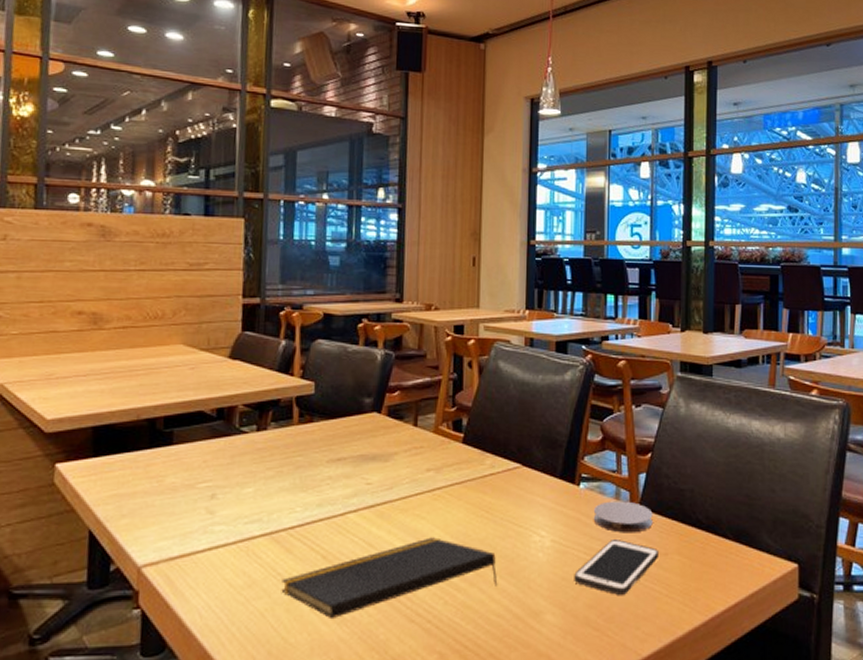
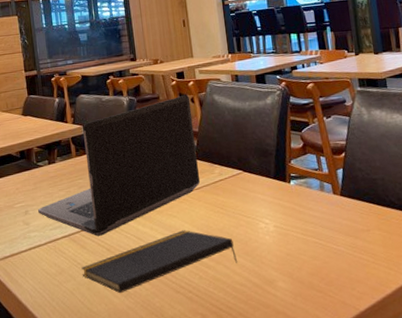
laptop computer: none [231,356,467,537] -> present [38,94,201,236]
cell phone: present [574,538,658,595] -> none [296,221,362,264]
coaster: present [593,501,653,533] -> none [304,191,354,217]

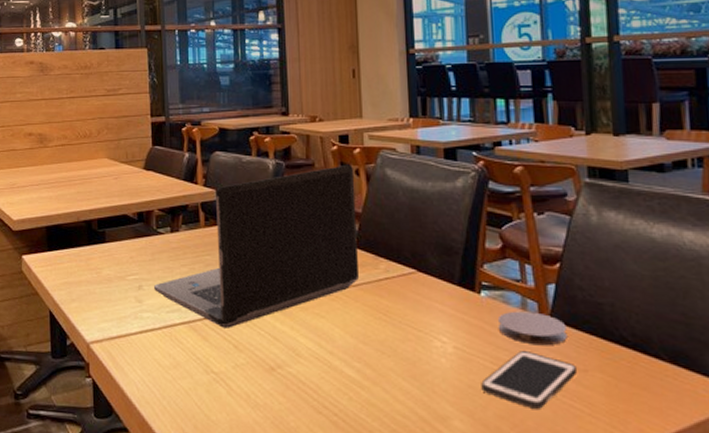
notepad: present [81,230,238,294] -> none [201,335,401,404]
cell phone: none [296,221,362,264] -> present [481,350,577,409]
coaster: none [304,191,354,217] -> present [497,311,567,346]

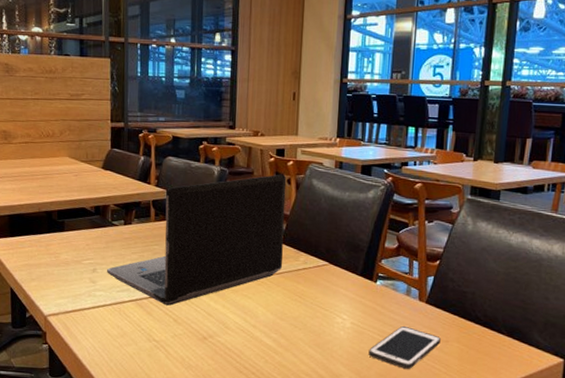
coaster: present [497,311,567,346] -> none [386,296,438,323]

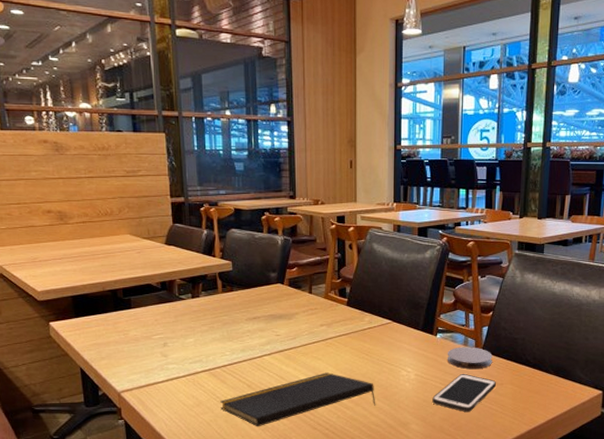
laptop computer: present [107,174,287,306] -> none [178,240,349,373]
notepad: none [144,313,307,365] -> present [220,372,376,427]
coaster: none [386,296,438,323] -> present [447,347,493,370]

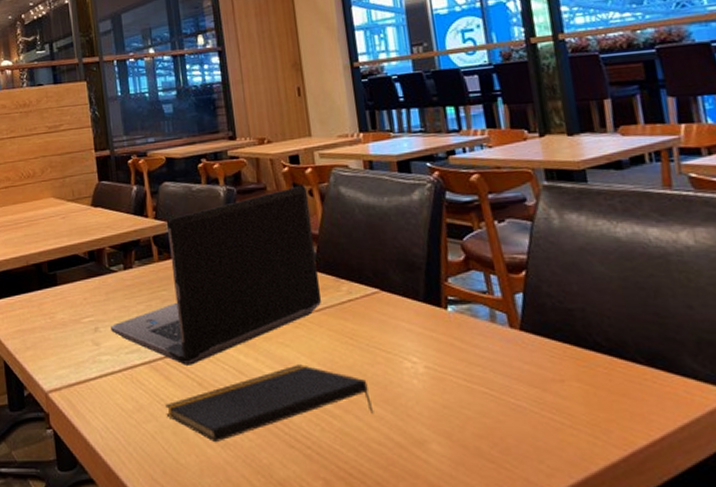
laptop computer: none [178,240,349,373] -> present [111,185,322,365]
cell phone: present [432,373,496,412] -> none [456,364,553,425]
coaster: present [447,347,493,370] -> none [467,323,540,358]

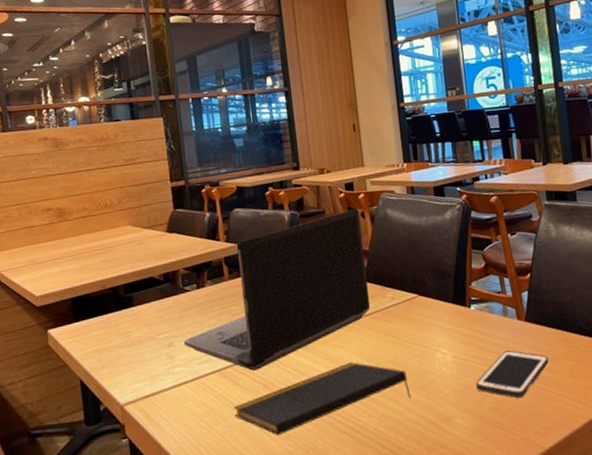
cell phone: none [456,364,553,425] -> present [476,349,548,398]

